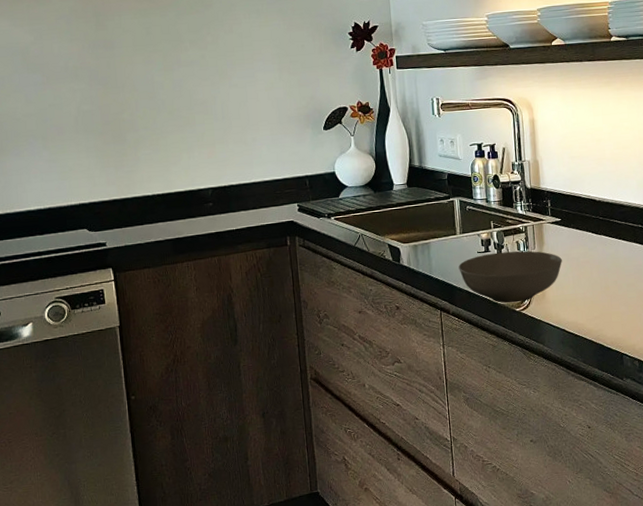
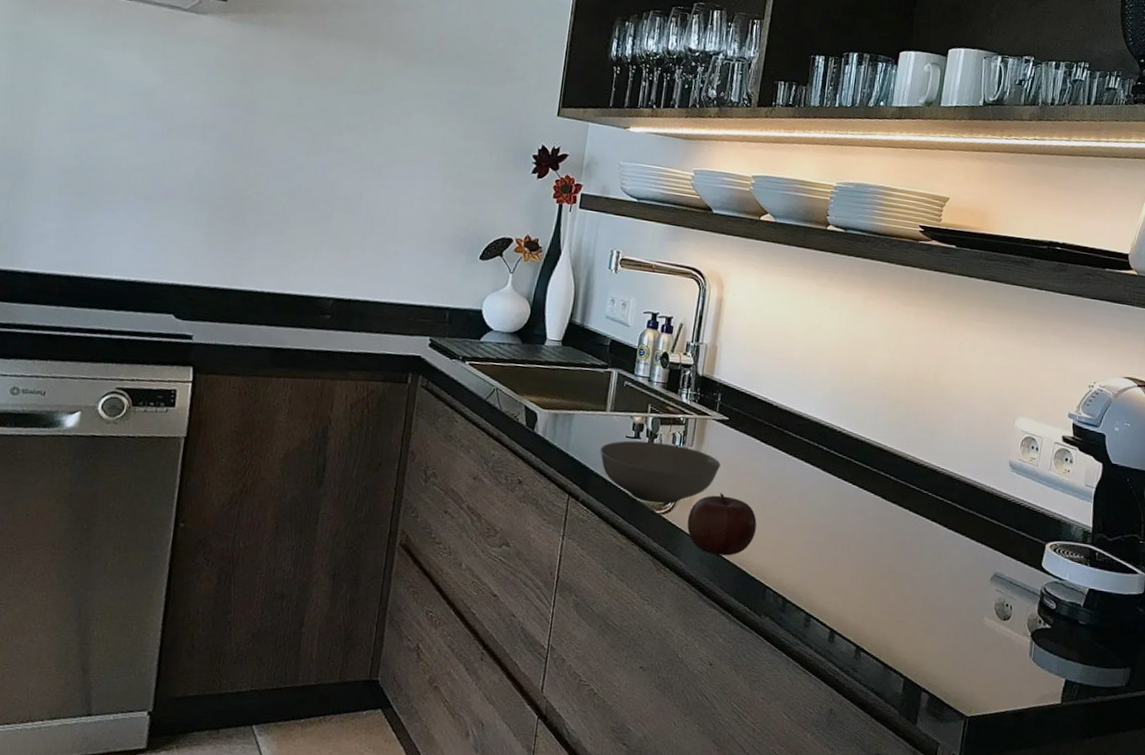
fruit: none [544,283,604,336] -> present [687,493,757,556]

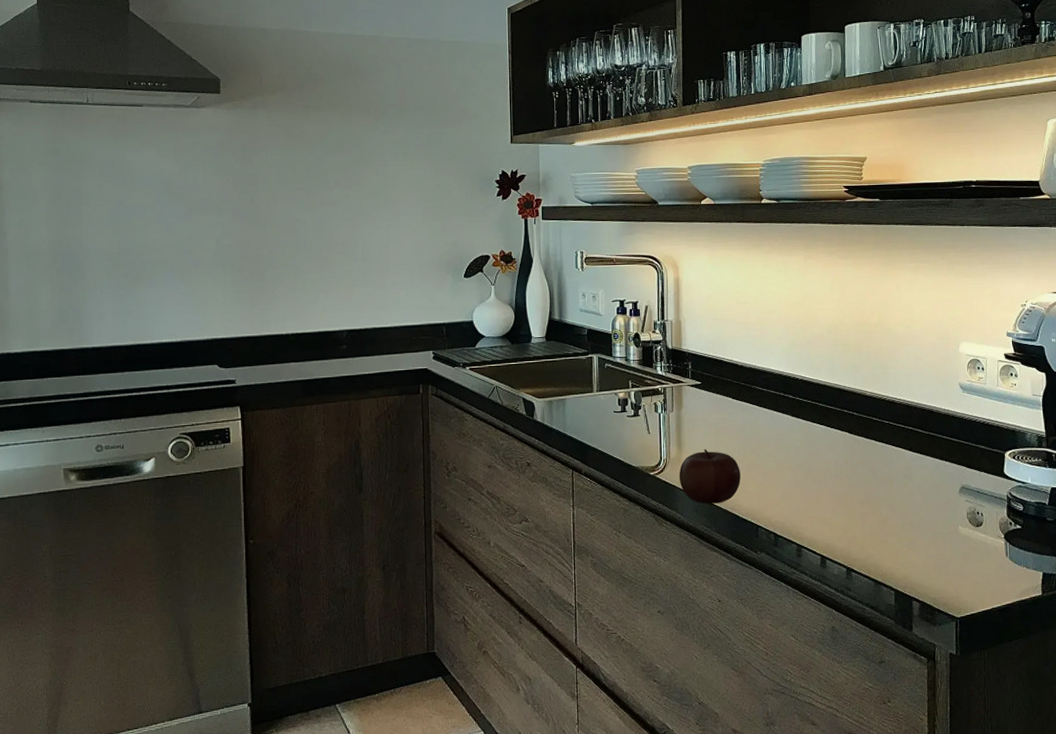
bowl: present [600,440,721,504] -> none [593,412,700,467]

